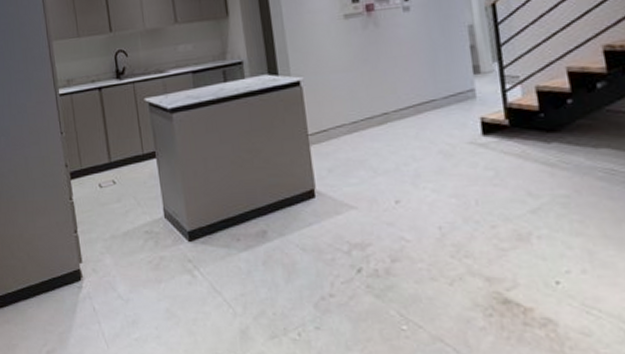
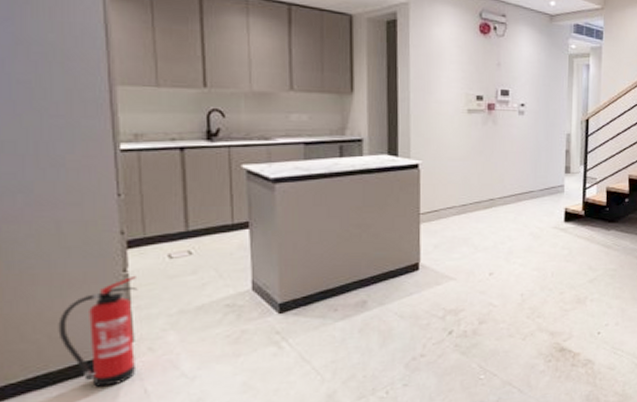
fire extinguisher: none [32,203,86,302] -> present [58,275,138,387]

